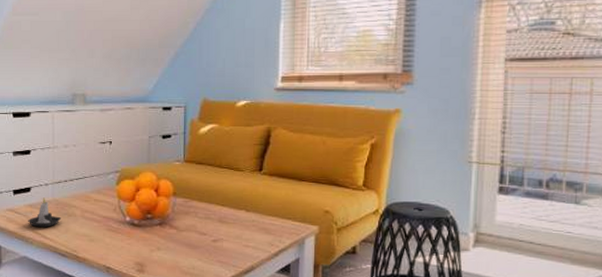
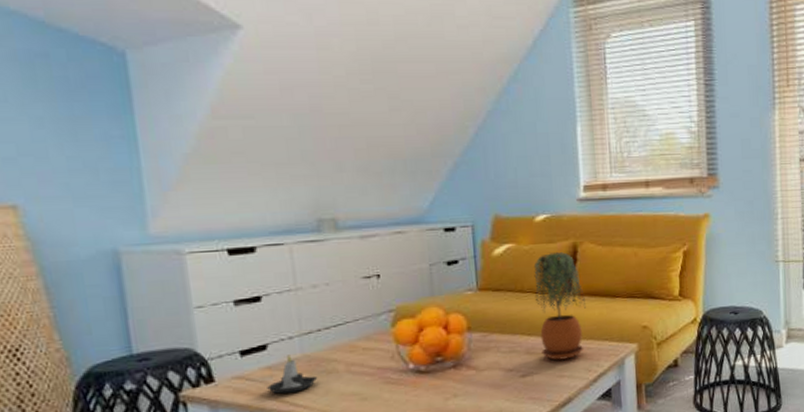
potted plant: none [230,135,274,232] -> present [533,252,586,360]

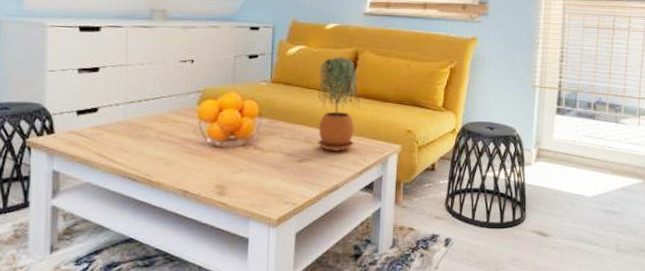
candle: present [267,355,318,394] -> none [93,118,134,150]

